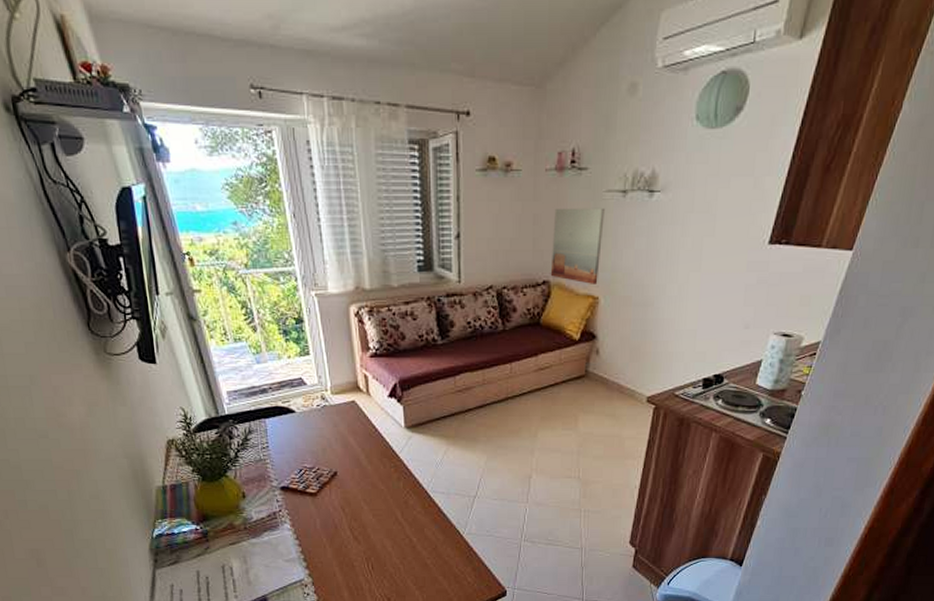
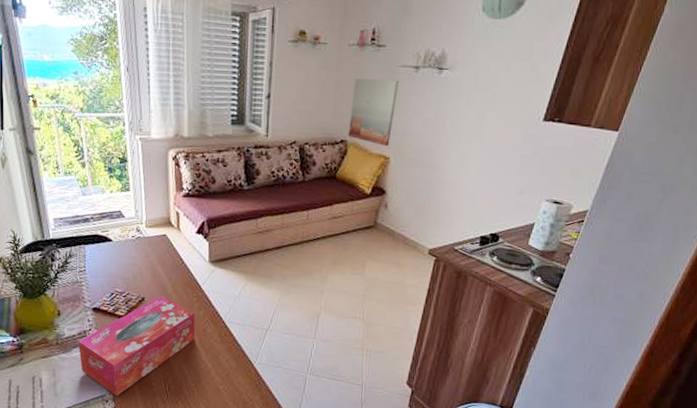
tissue box: none [268,469,397,580] -> present [78,296,196,397]

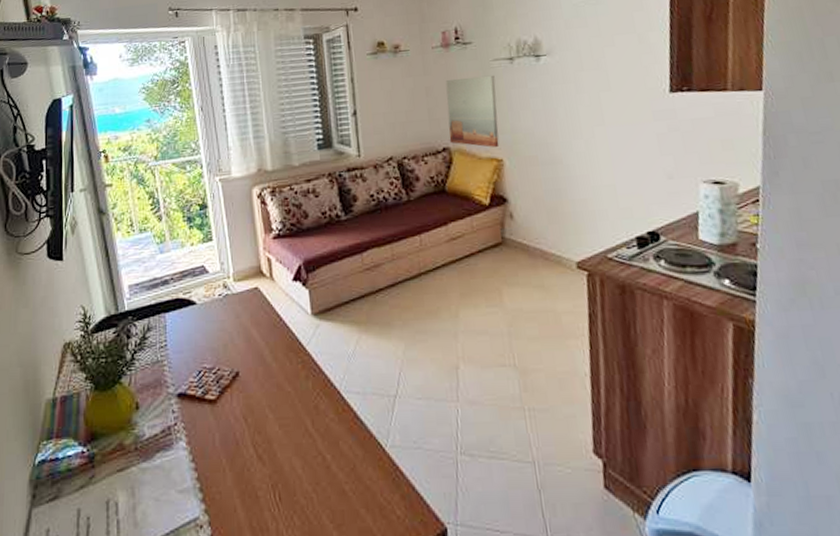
tissue box: present [78,296,196,397] -> none [161,367,306,519]

